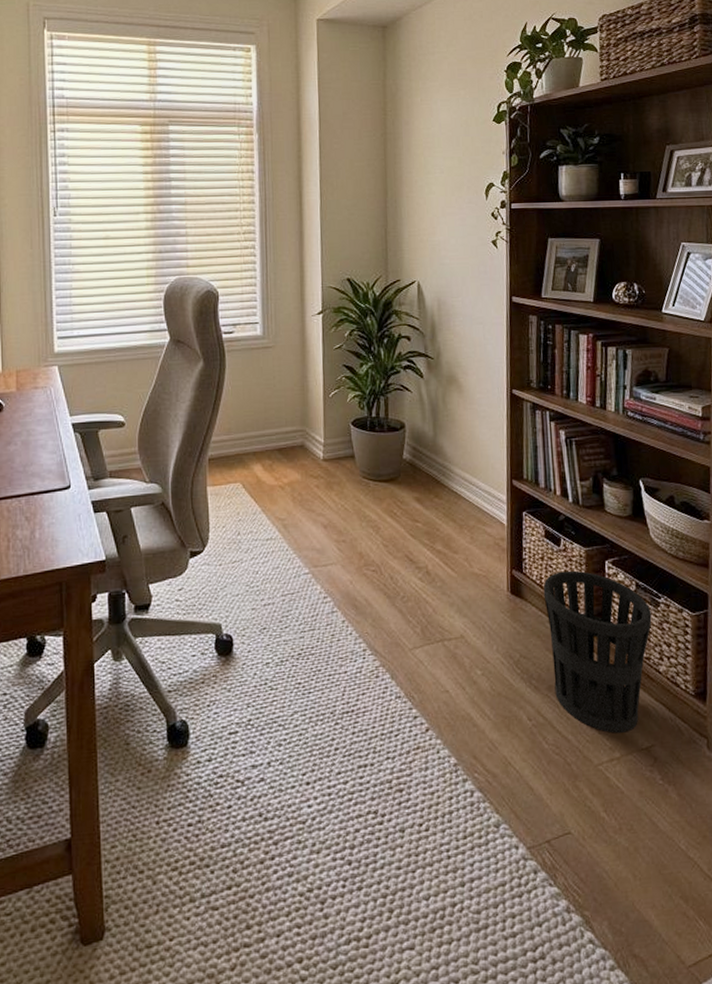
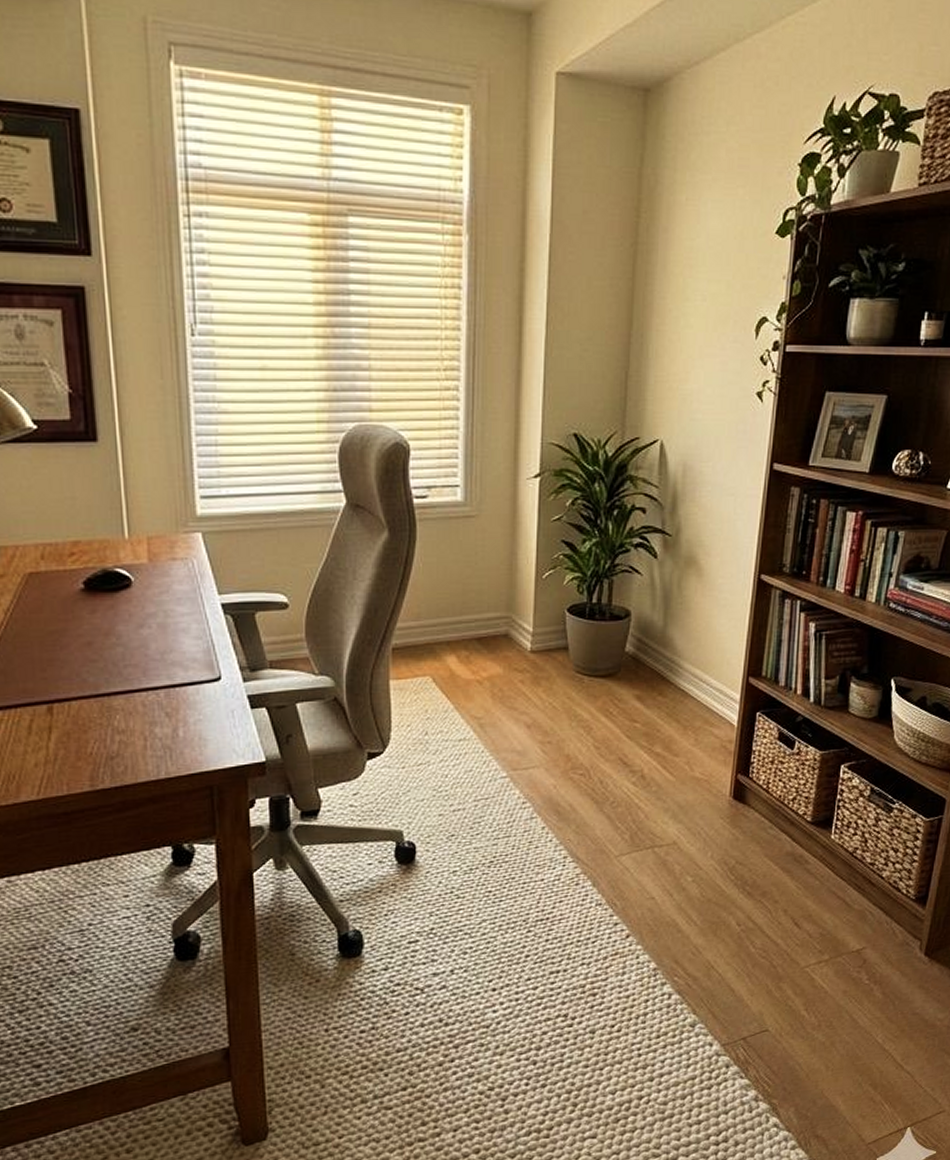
wastebasket: present [543,570,652,733] -> none [769,775,883,937]

